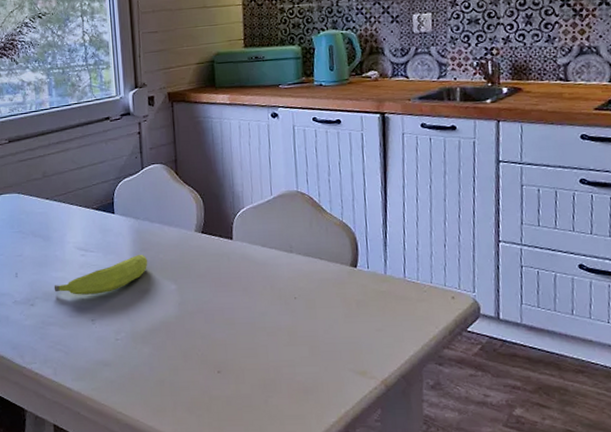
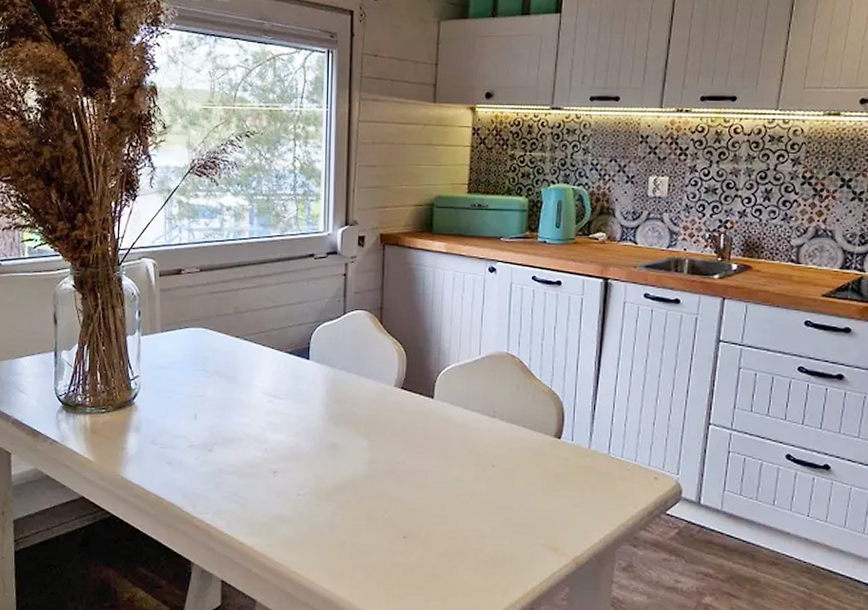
fruit: present [54,255,148,295] -> none [235,406,341,445]

